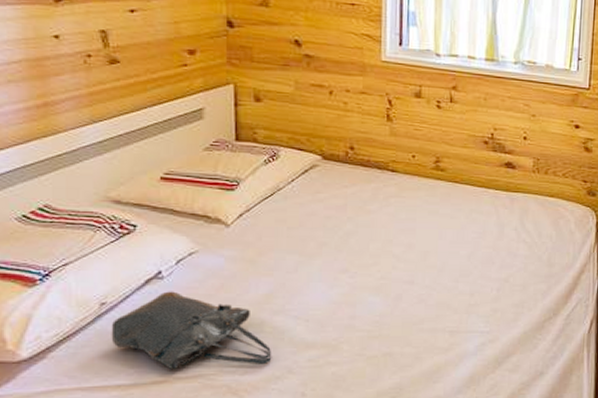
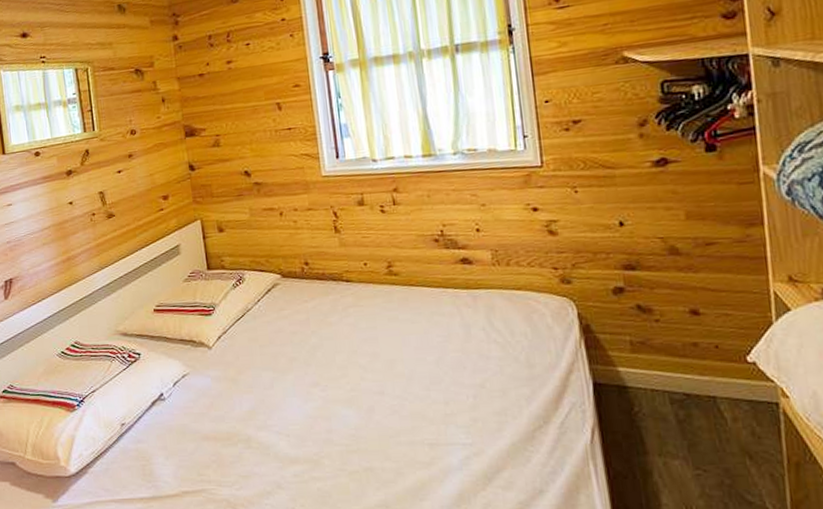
tote bag: present [111,291,272,370] -> none [130,411,262,485]

